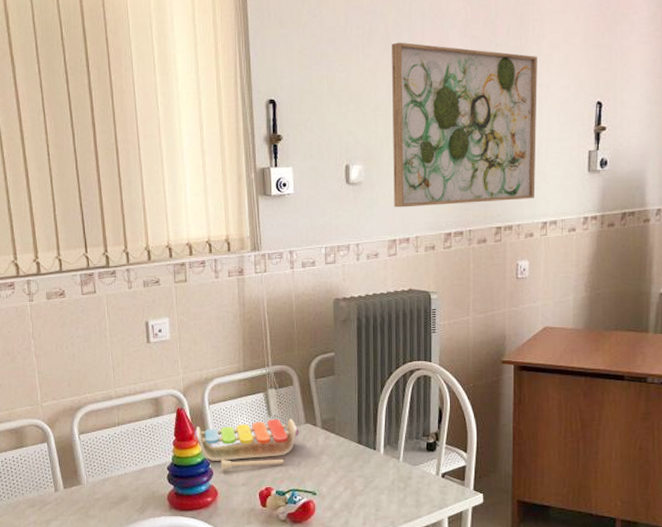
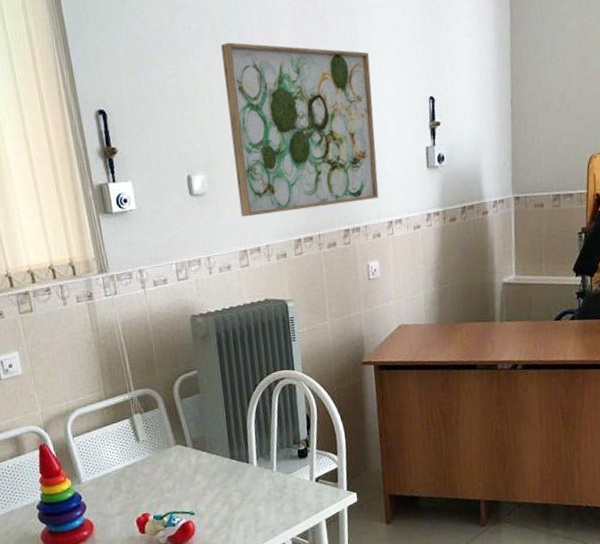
toy xylophone: present [194,418,299,470] -> none [61,441,170,502]

